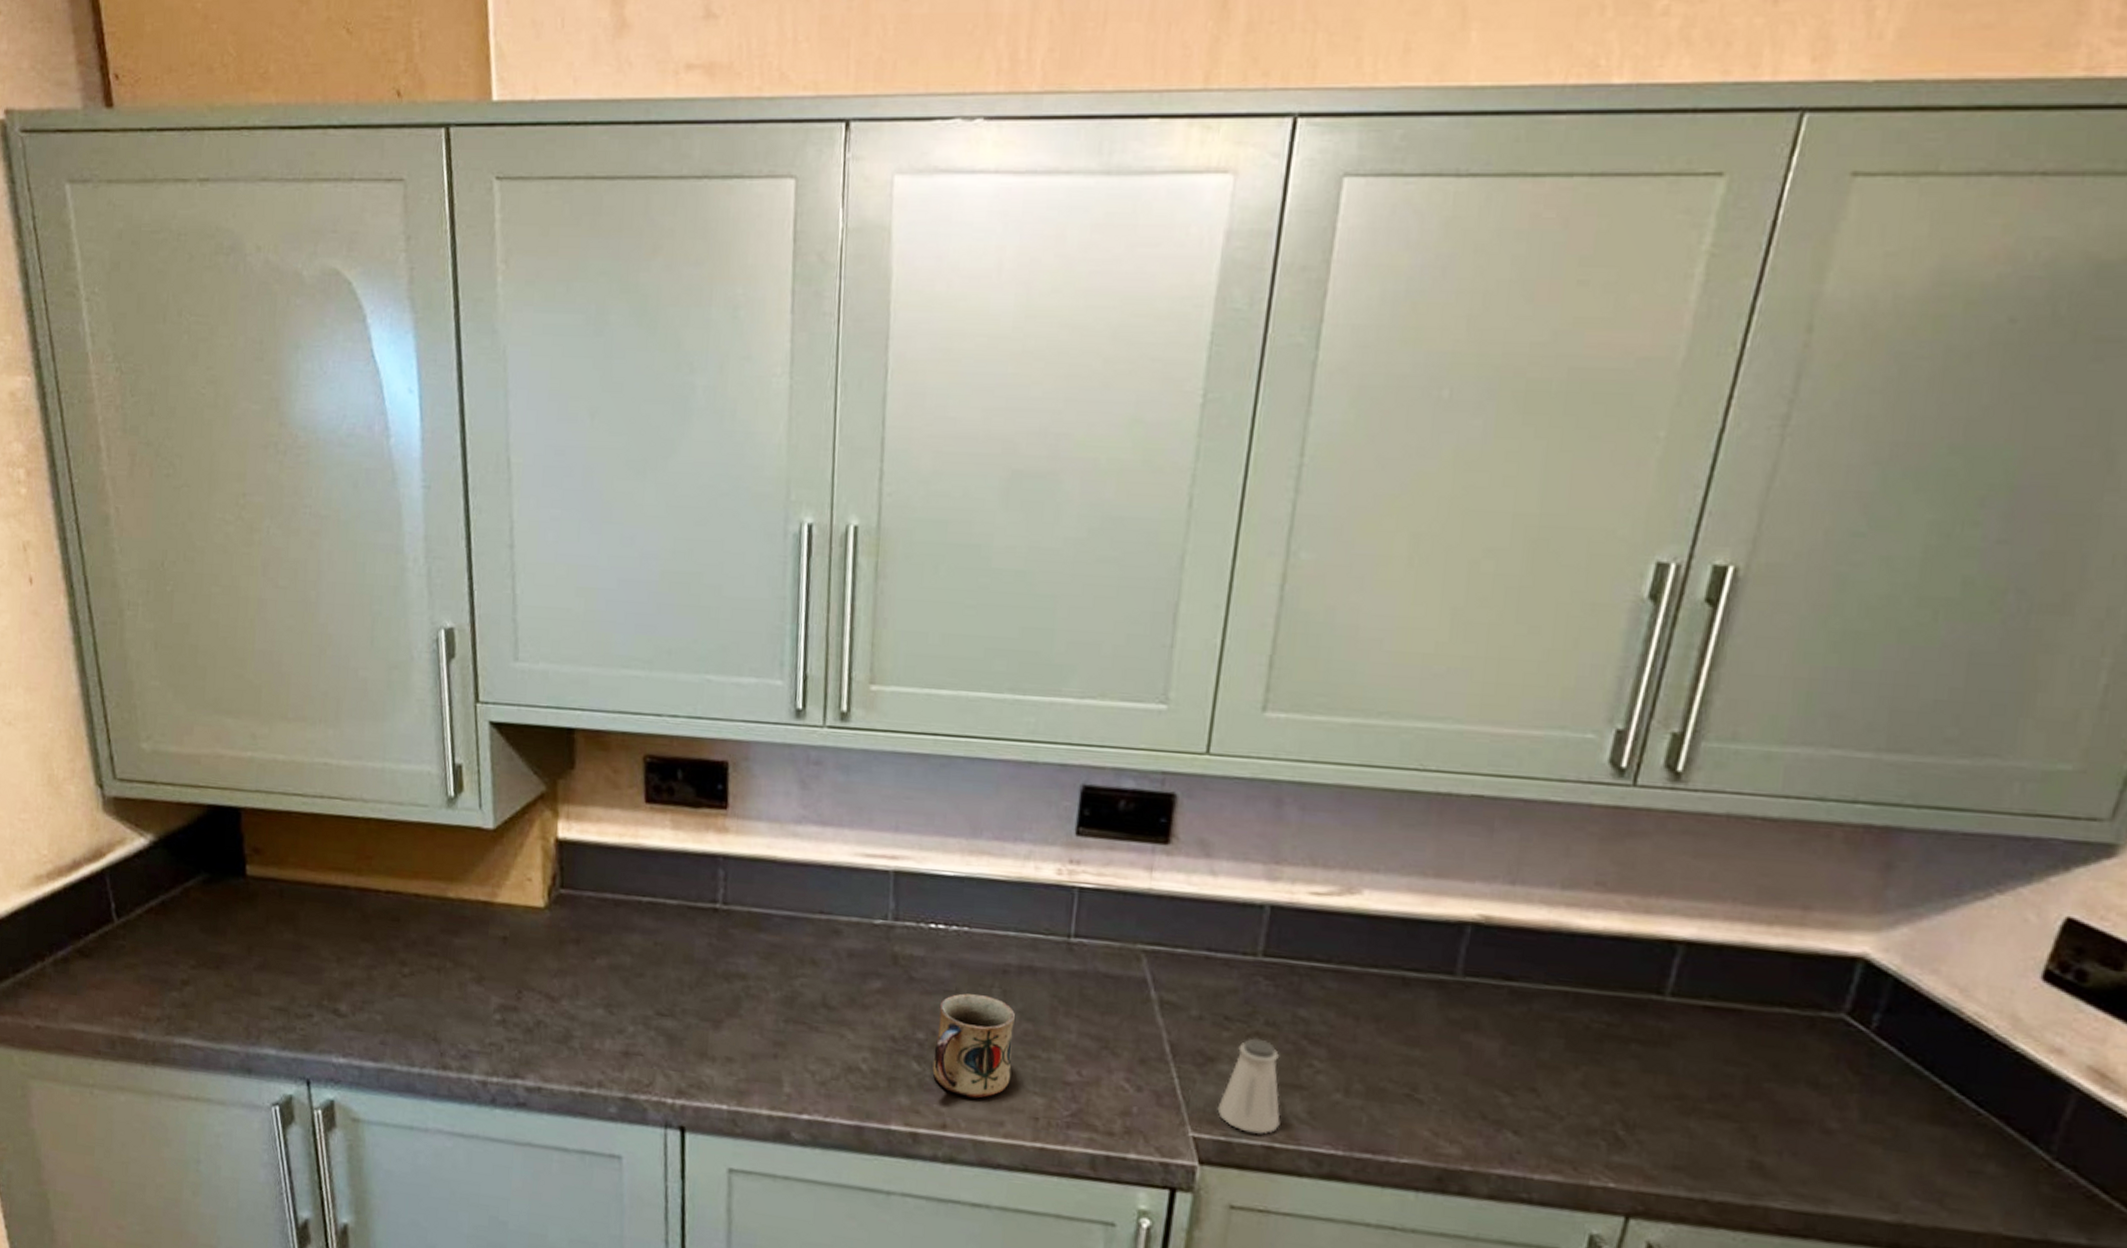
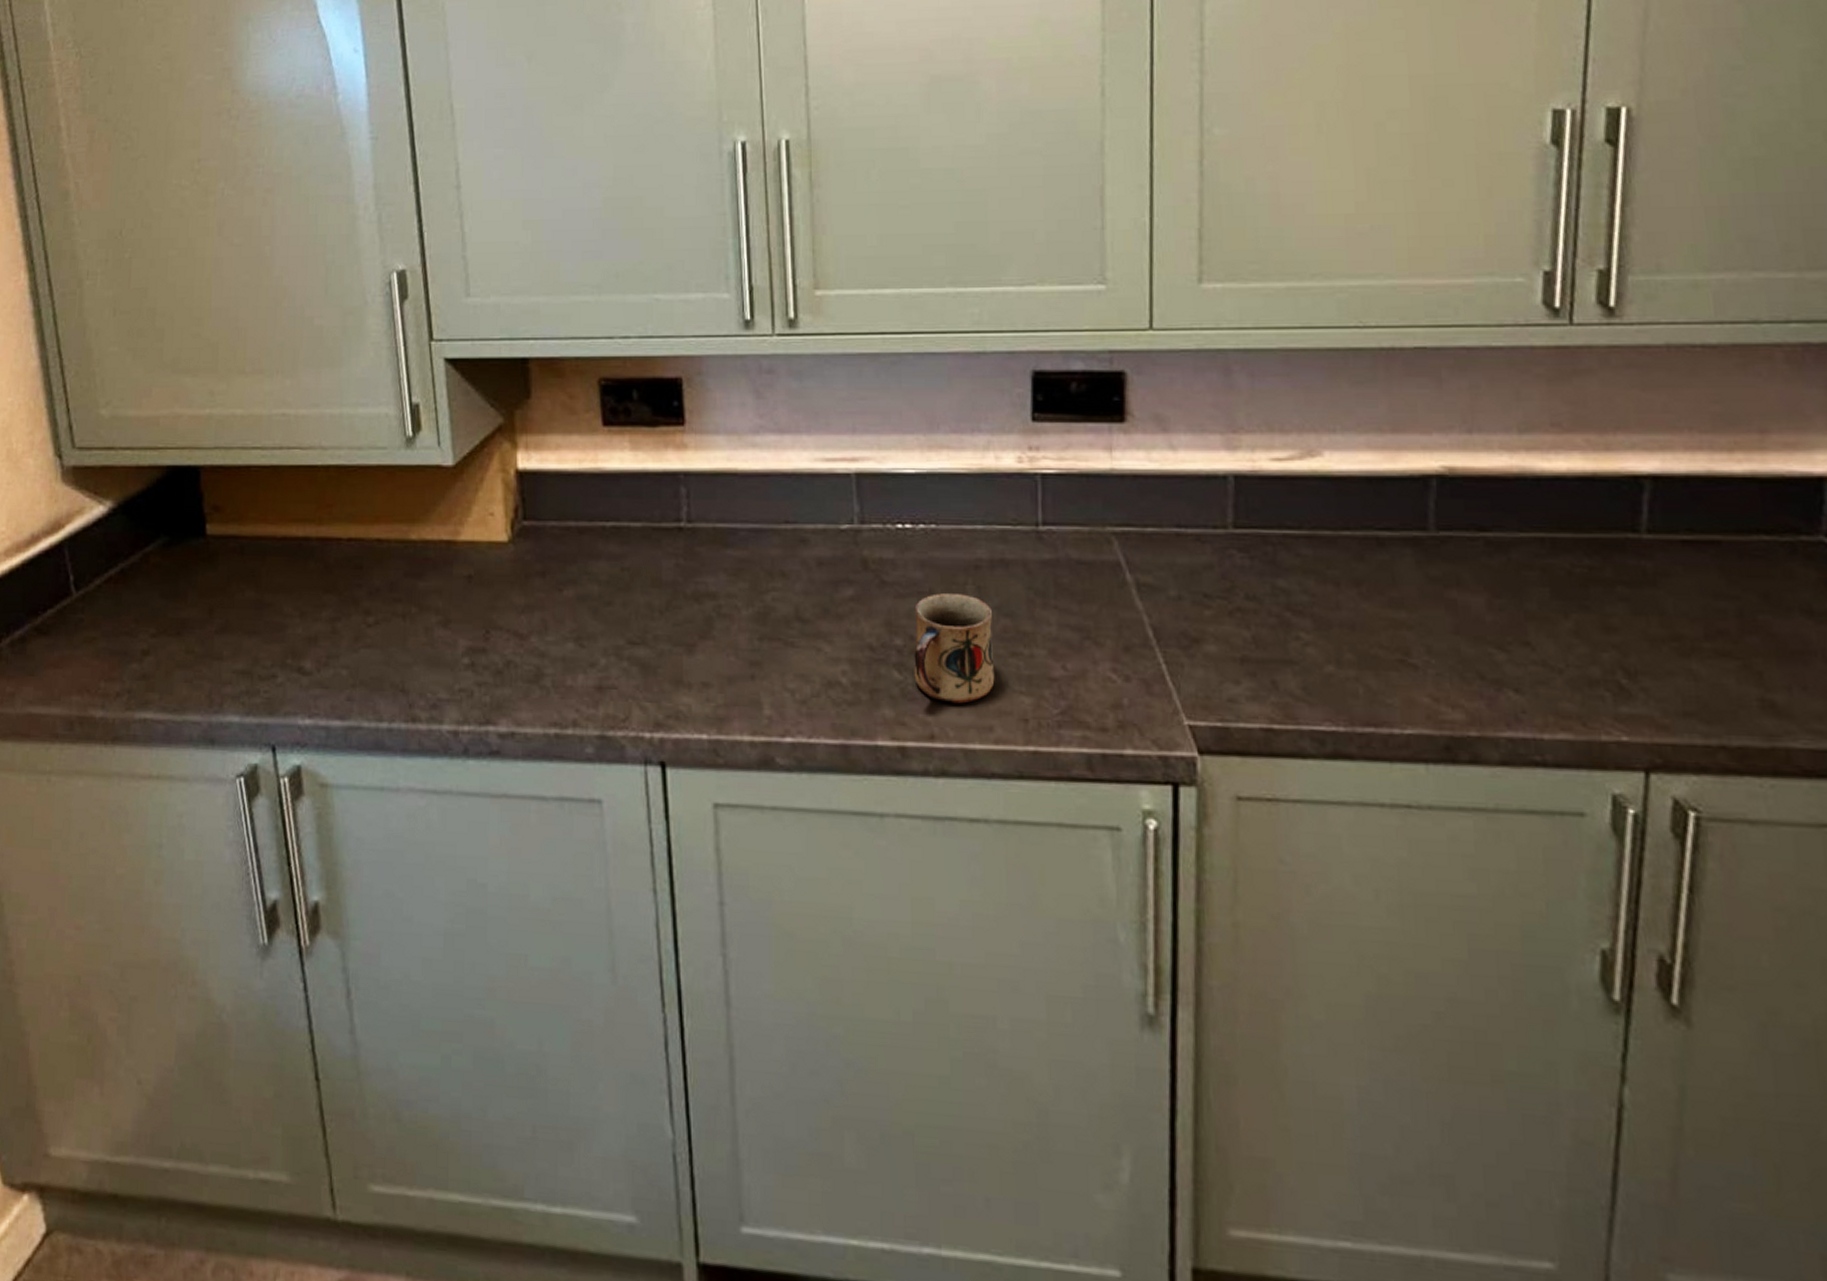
saltshaker: present [1217,1037,1281,1134] -> none [1209,614,1276,716]

